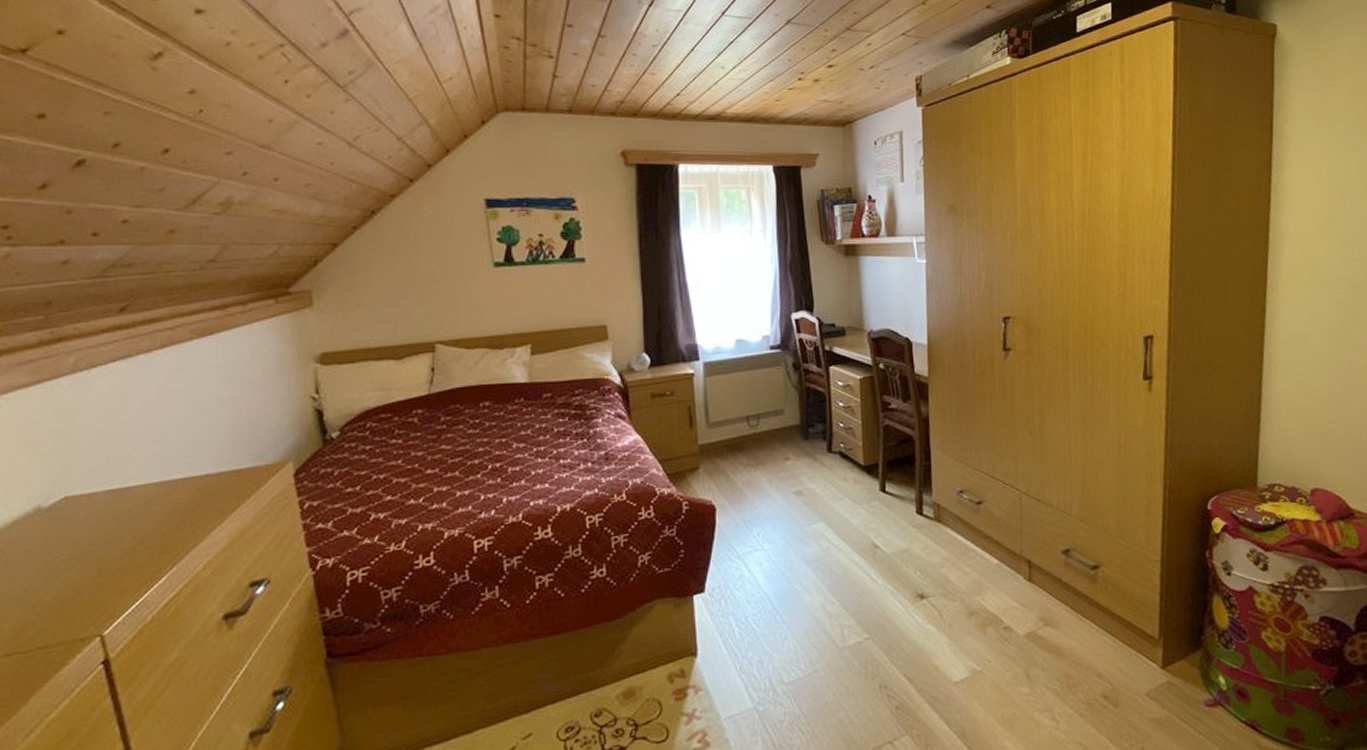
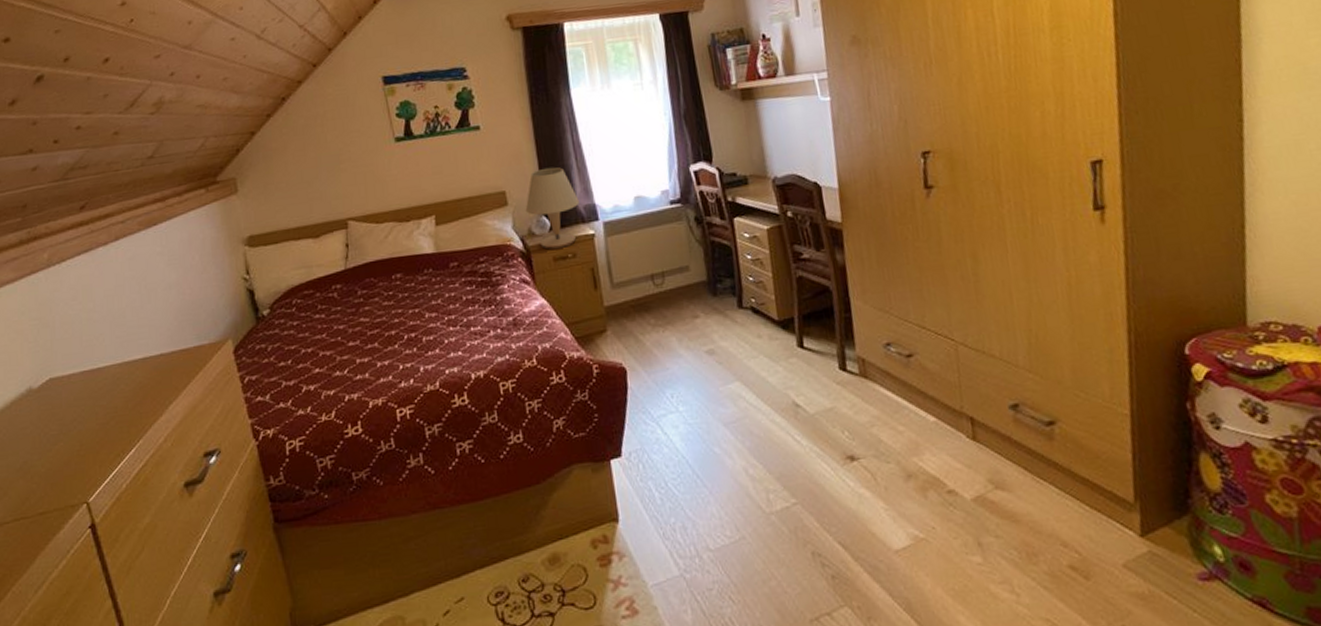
table lamp: none [626,305,681,386] -> present [525,167,579,250]

